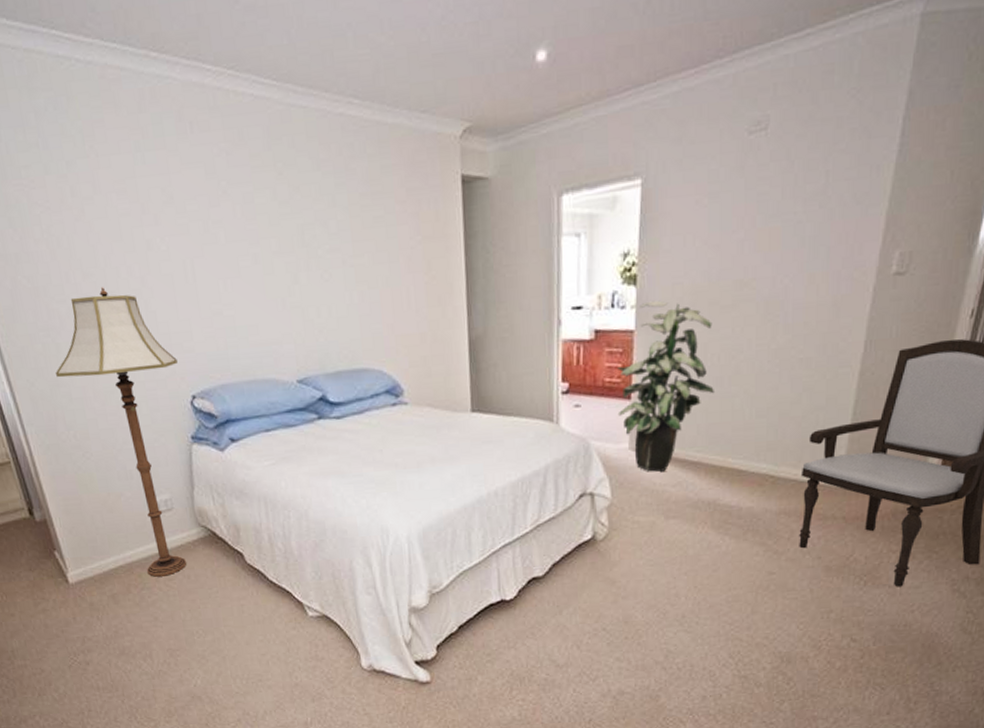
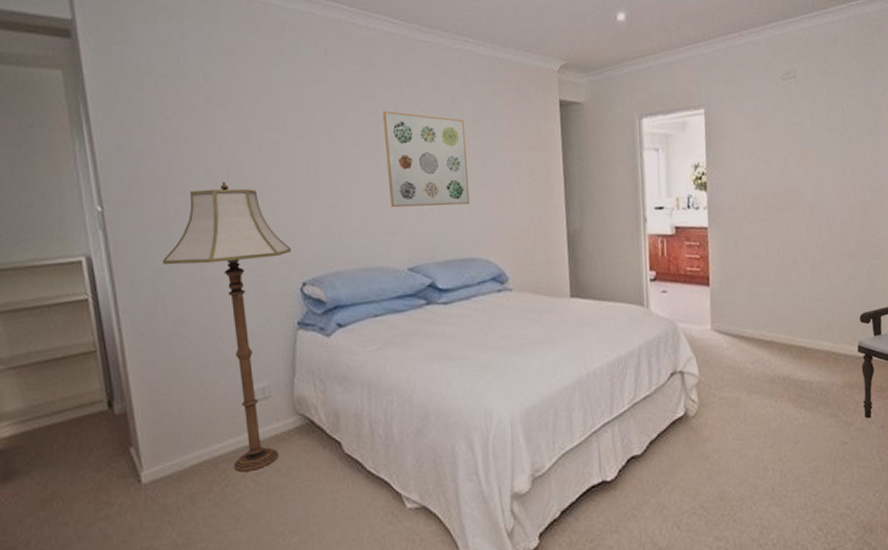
wall art: none [259,198,361,313] -> present [382,111,471,208]
indoor plant: present [617,300,714,472] -> none [696,203,778,351]

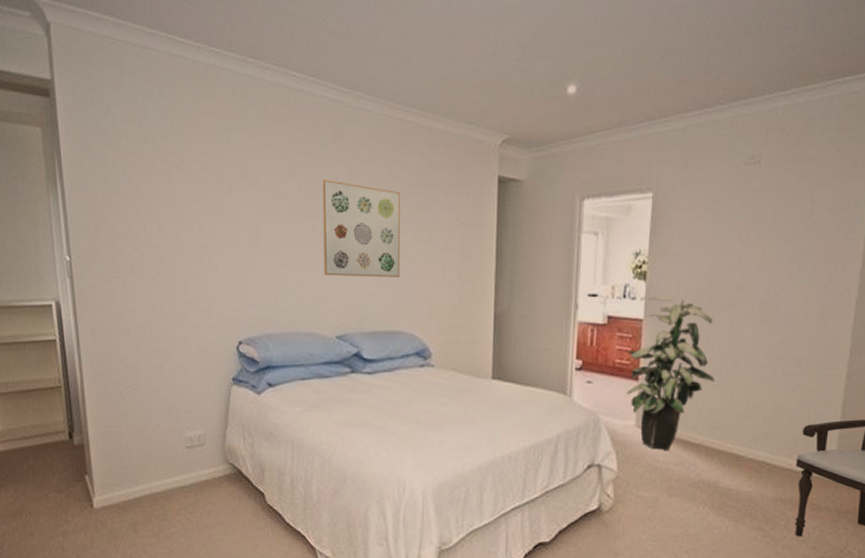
floor lamp: present [163,181,291,472] -> none [119,240,230,509]
indoor plant: none [696,203,778,351] -> present [626,295,714,450]

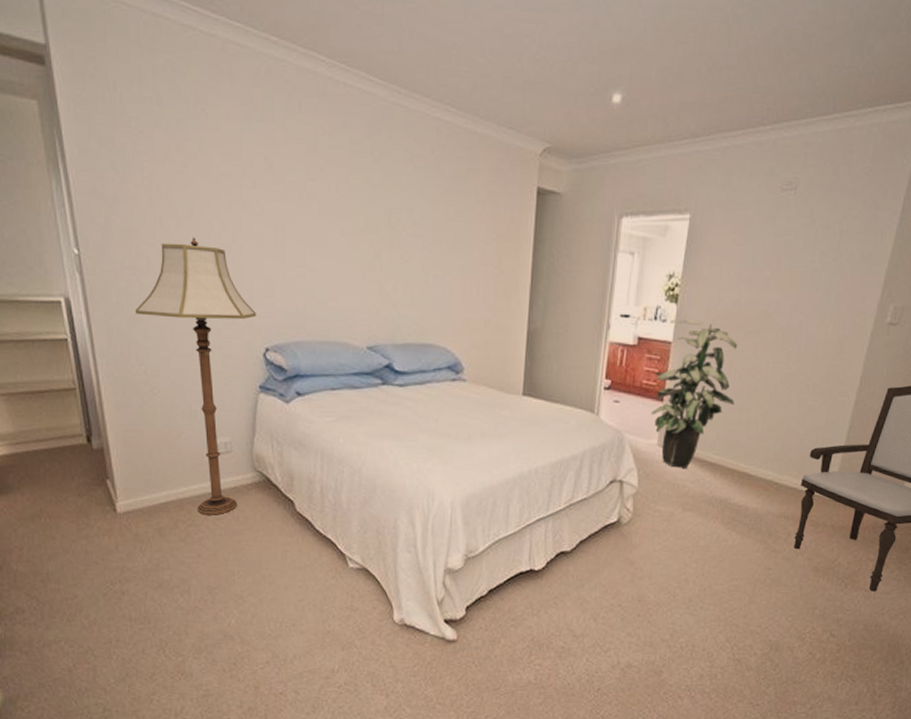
floor lamp: none [119,240,230,509] -> present [136,237,256,515]
wall art: present [322,179,401,277] -> none [353,179,437,289]

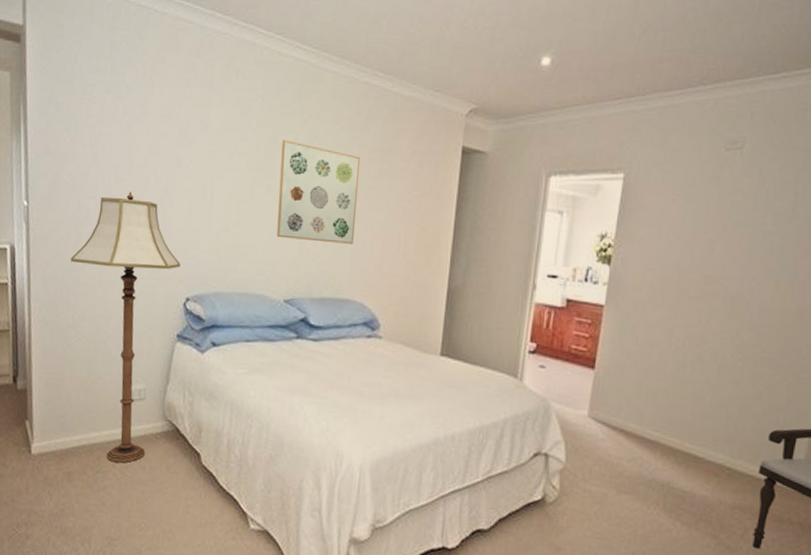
wall art: none [353,179,437,289] -> present [276,139,361,244]
indoor plant: present [650,318,738,468] -> none [580,281,680,444]

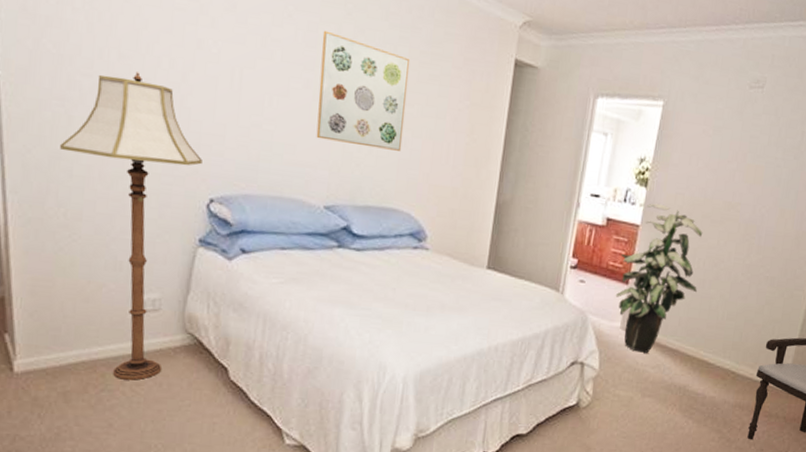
indoor plant: none [580,281,680,444] -> present [615,203,703,353]

